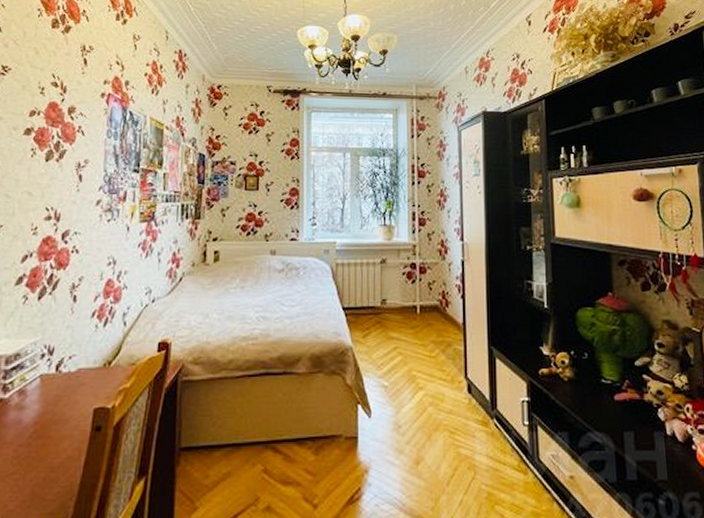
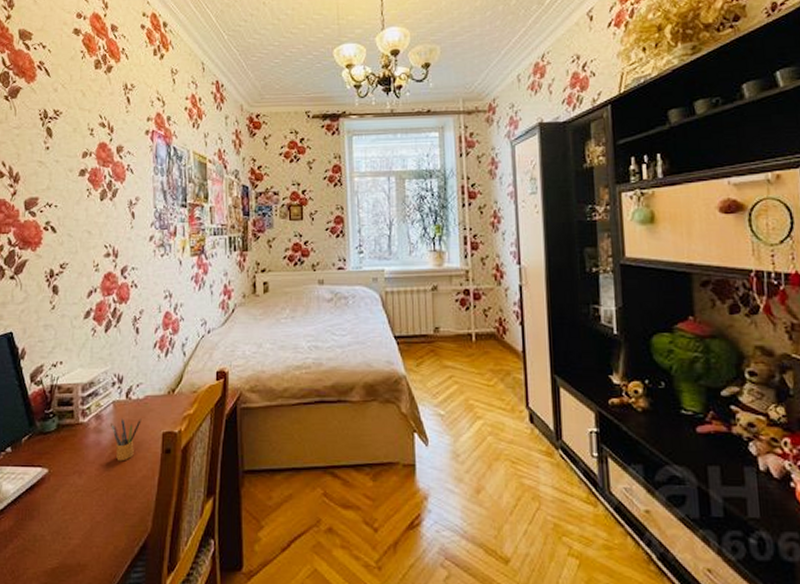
pencil box: none [35,393,71,441] -> present [111,418,142,461]

